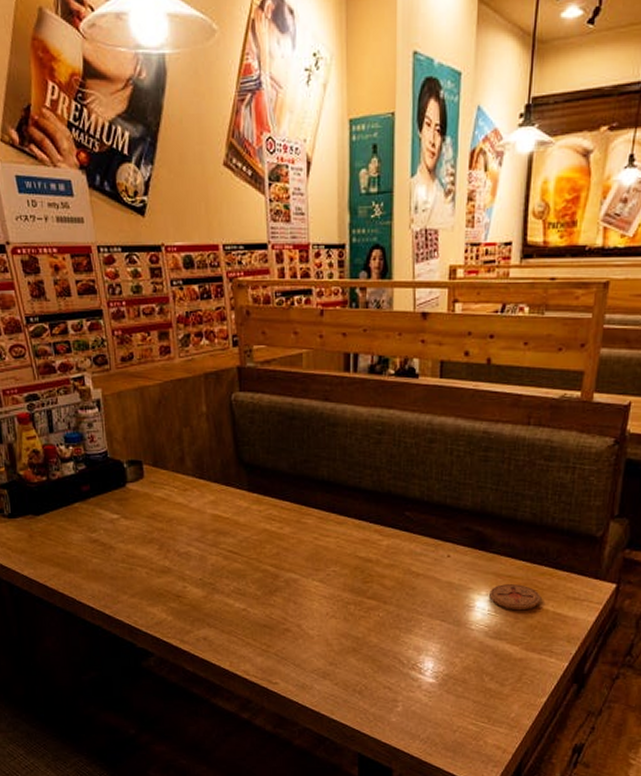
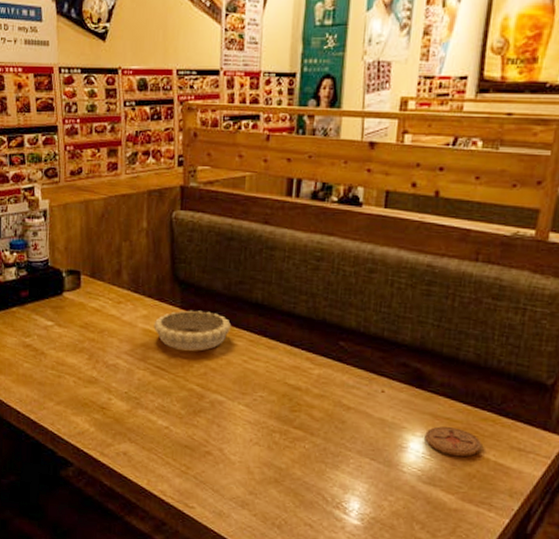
decorative bowl: none [222,492,300,532] -> present [153,310,232,351]

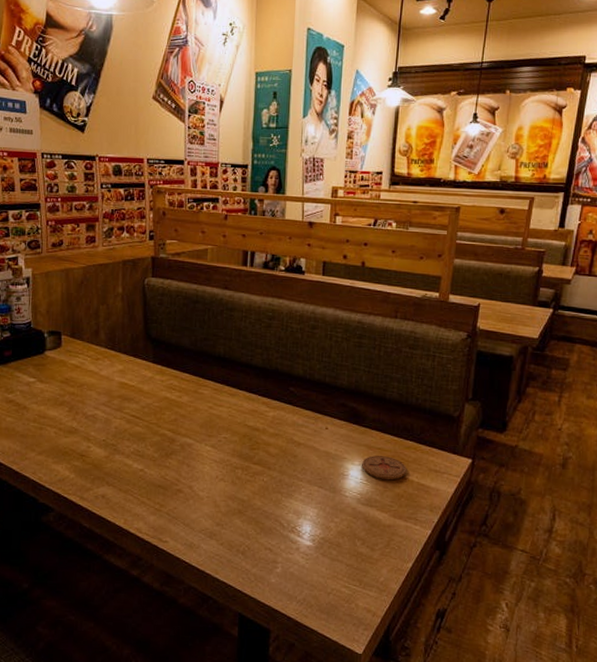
decorative bowl: present [153,310,232,351] -> none [129,364,198,400]

